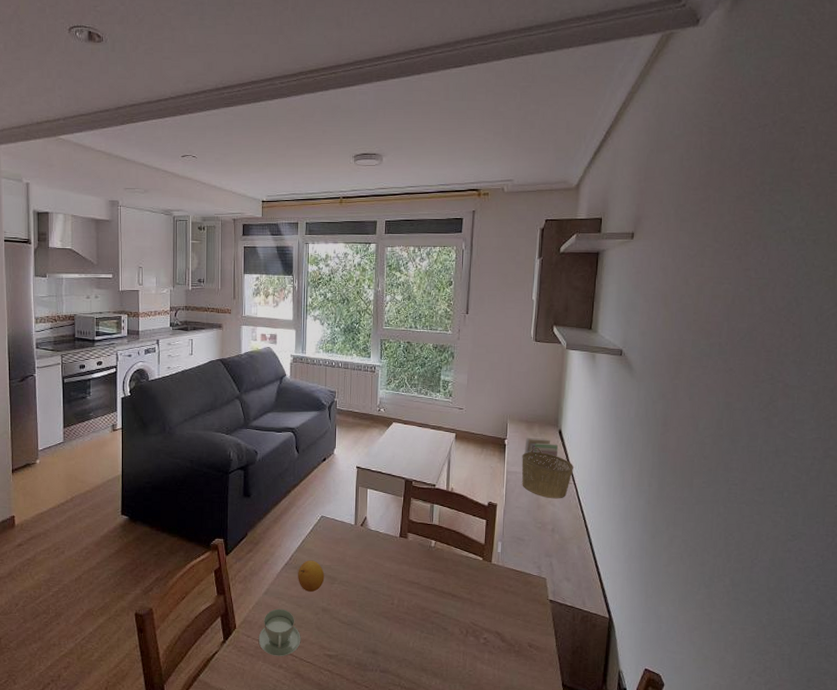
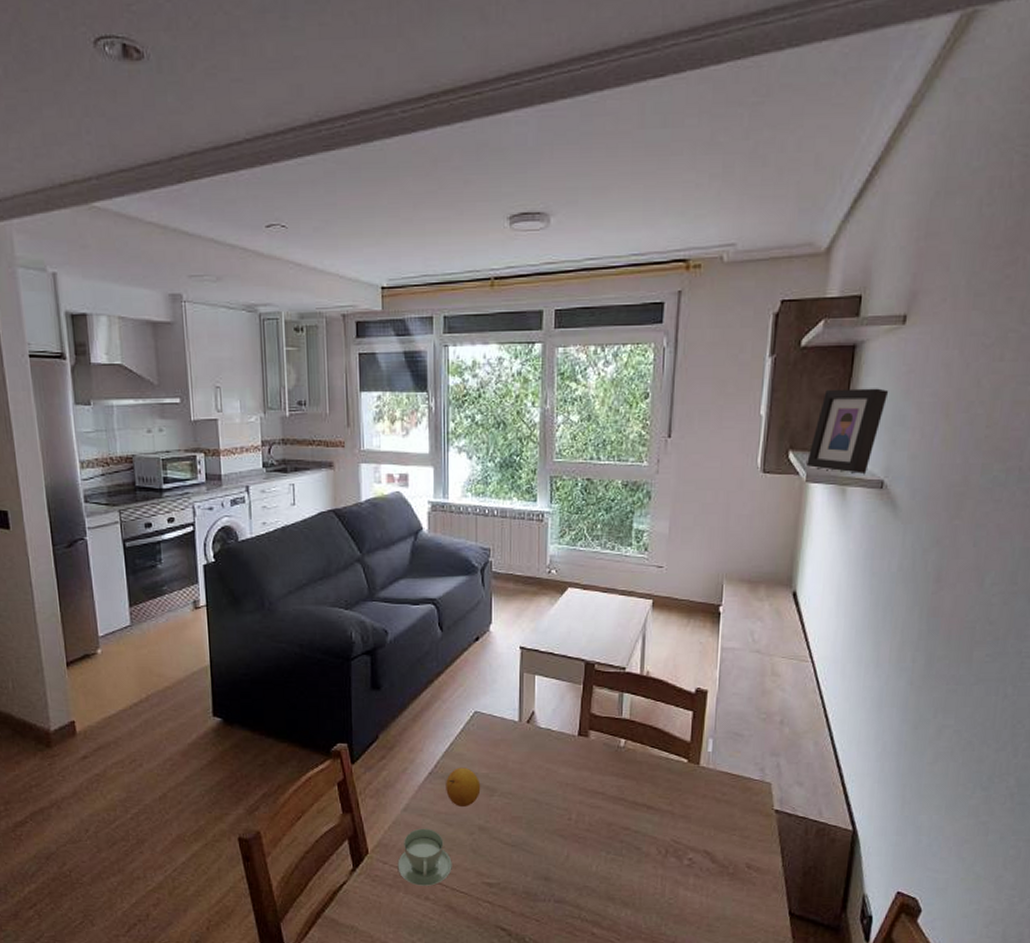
basket: present [521,447,574,499] -> none [741,615,813,682]
books: present [524,438,559,474] -> none [745,603,792,650]
picture frame: none [566,283,624,344] -> present [807,388,889,474]

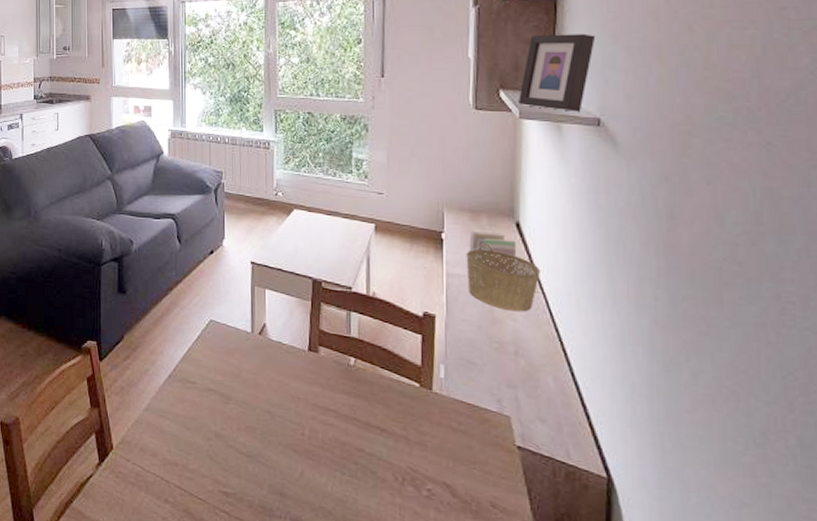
teacup: present [397,828,452,886] -> none [139,429,190,489]
fruit: present [446,767,481,806] -> none [184,373,217,412]
basket: none [741,615,813,682] -> present [466,243,541,312]
books: none [745,603,792,650] -> present [469,231,517,279]

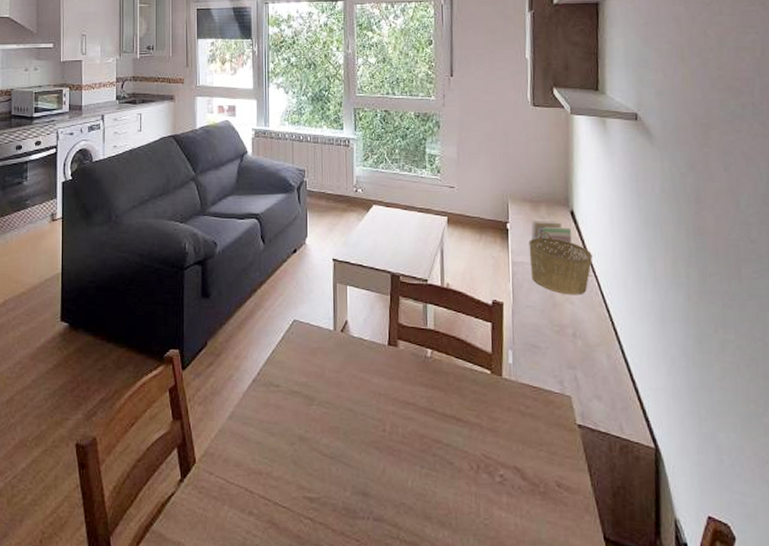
picture frame: present [519,33,596,112] -> none [569,37,631,107]

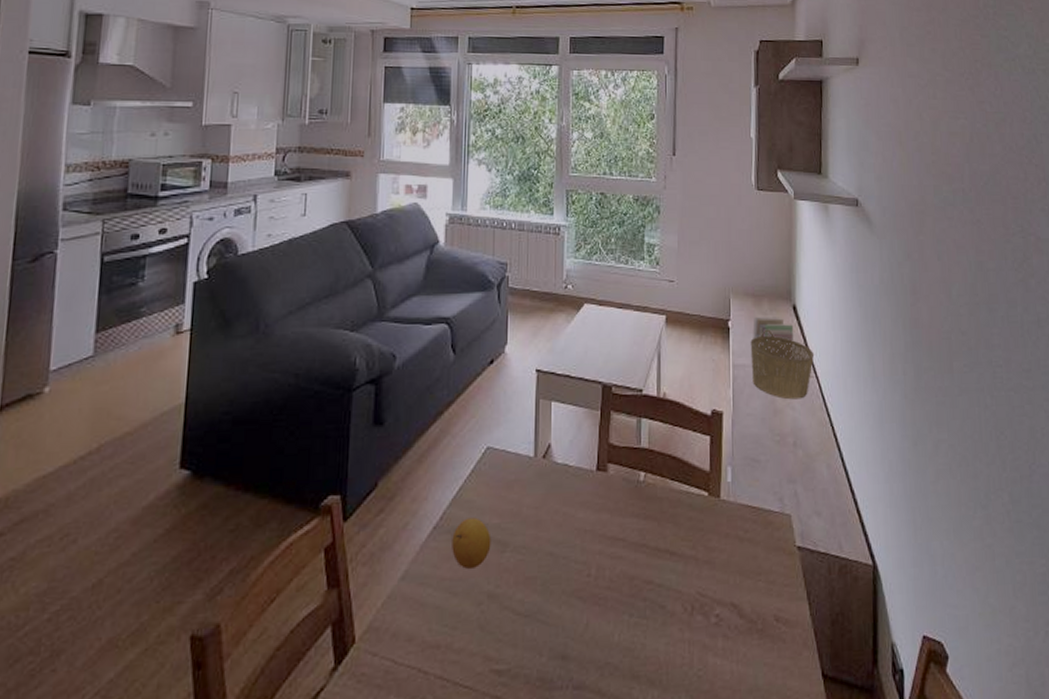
fruit: none [268,375,300,415] -> present [452,517,492,569]

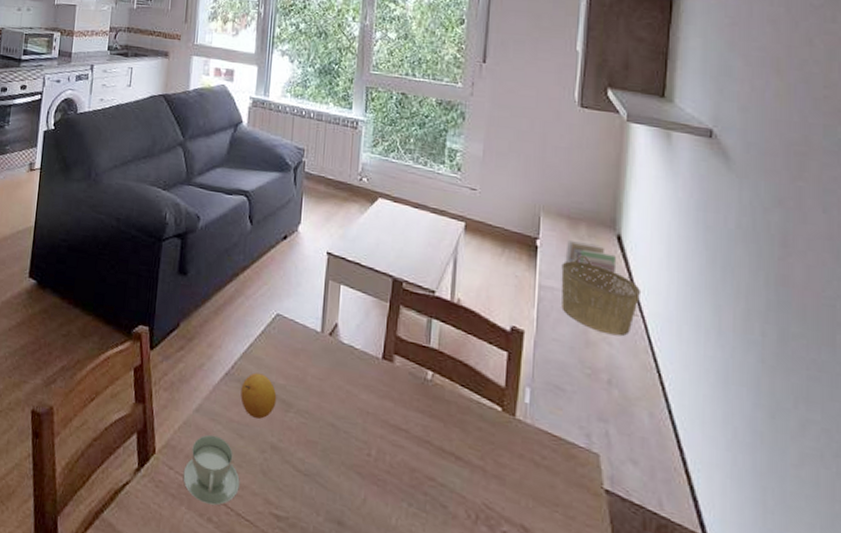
teacup: none [389,601,456,684] -> present [183,434,240,506]

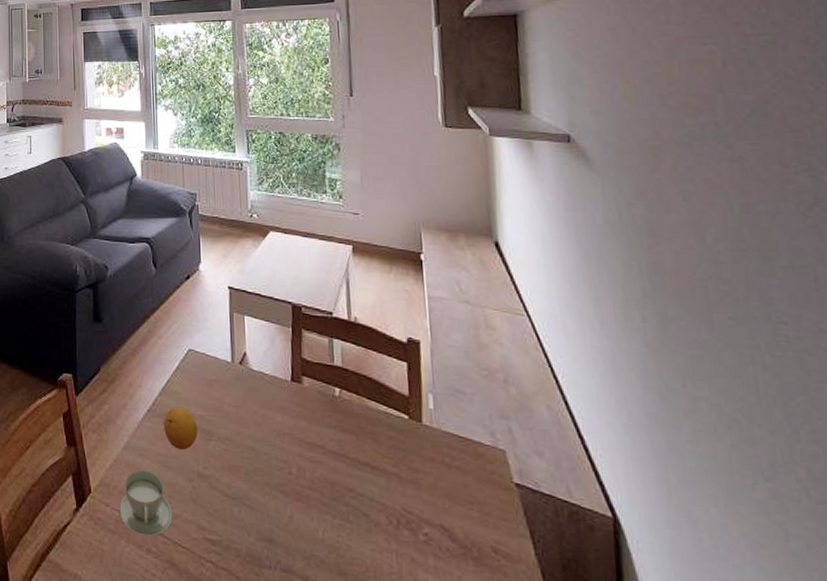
basket: present [561,255,642,337] -> none [446,264,525,337]
books: present [565,240,617,297] -> none [449,252,498,301]

